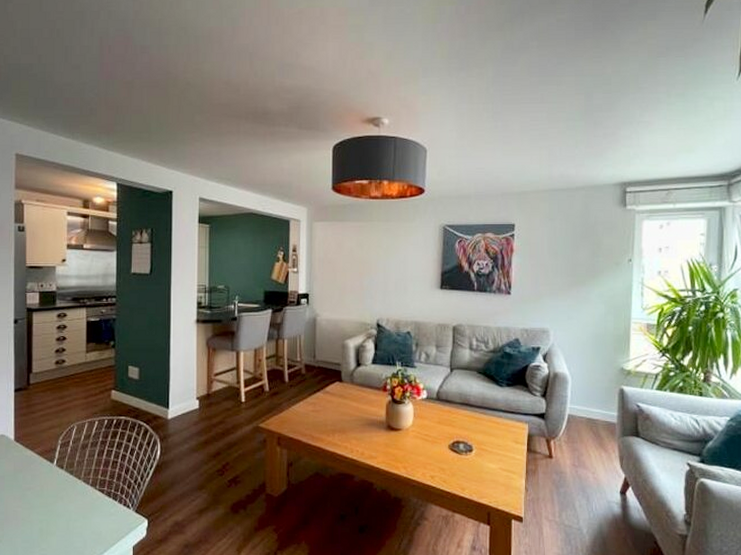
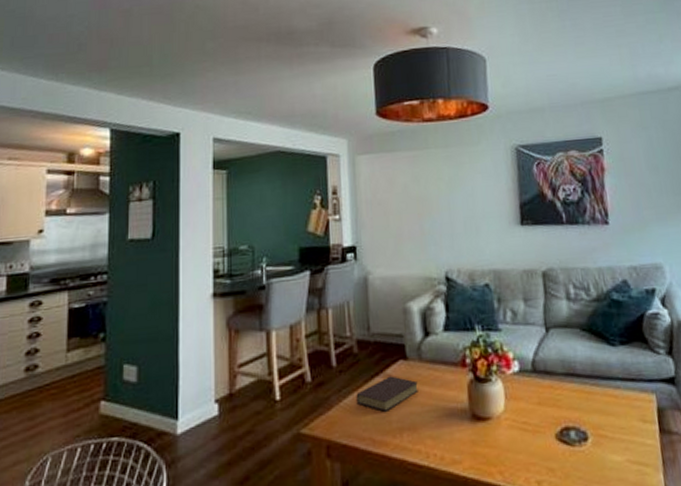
book: none [302,392,349,417] -> present [356,376,418,412]

